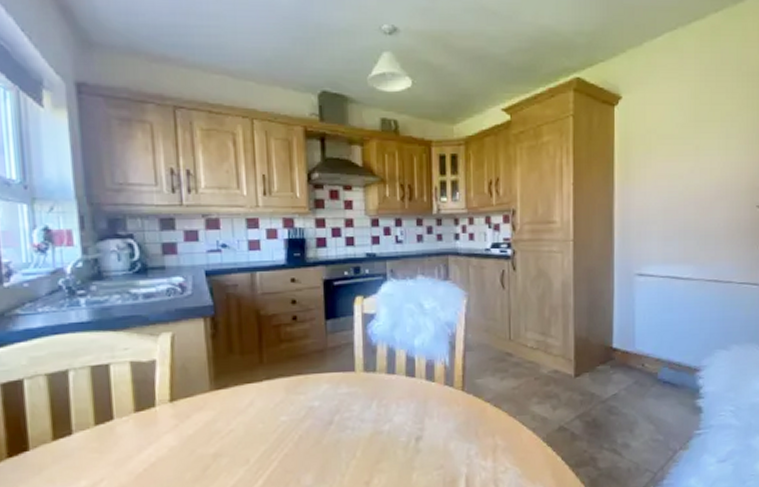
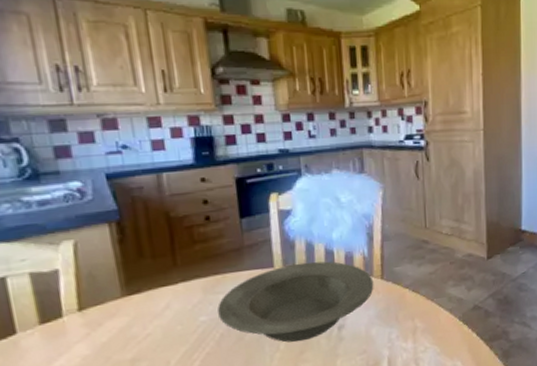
bowl: none [298,368,454,451] -> present [218,261,374,343]

